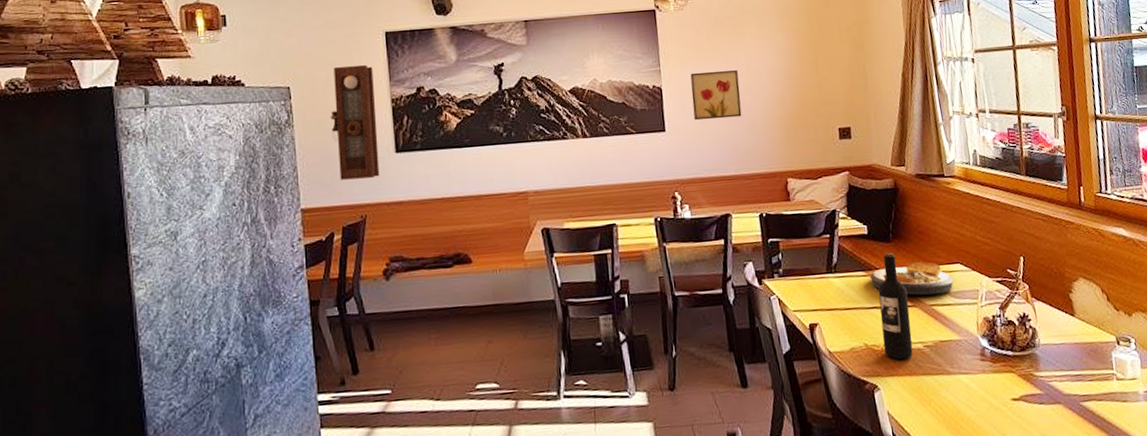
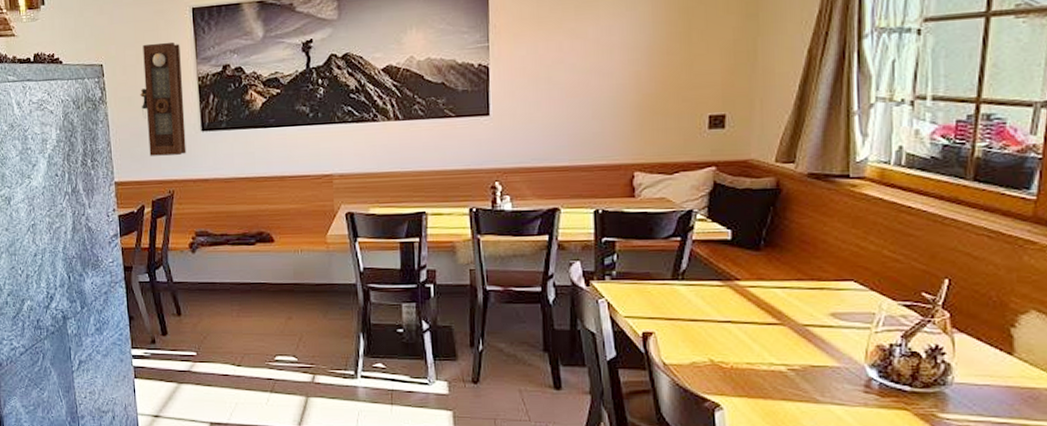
wall art: present [690,70,742,121] -> none [524,46,585,104]
plate: present [870,261,954,296] -> none [728,275,842,314]
wine bottle: present [878,252,913,360] -> none [734,262,775,381]

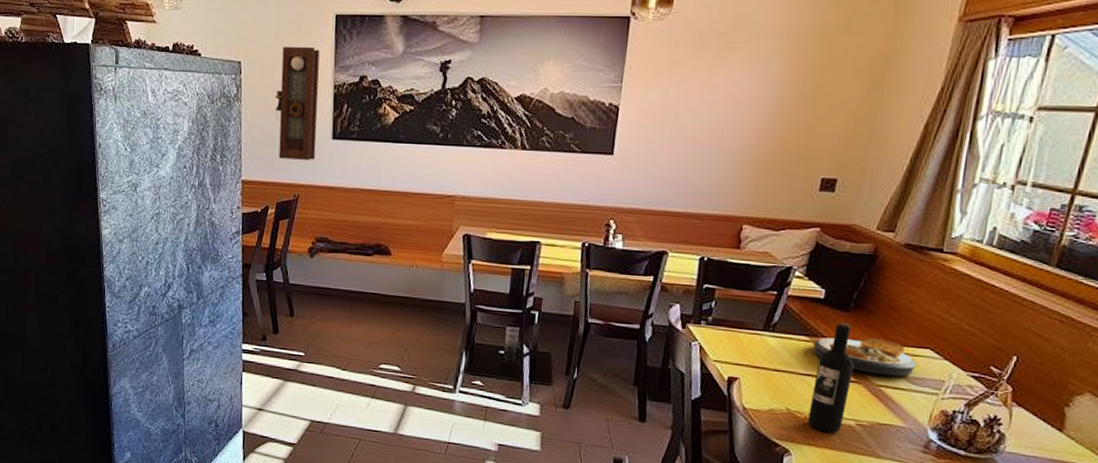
plate: none [728,275,842,314] -> present [813,337,917,377]
wine bottle: none [734,262,775,381] -> present [808,322,854,433]

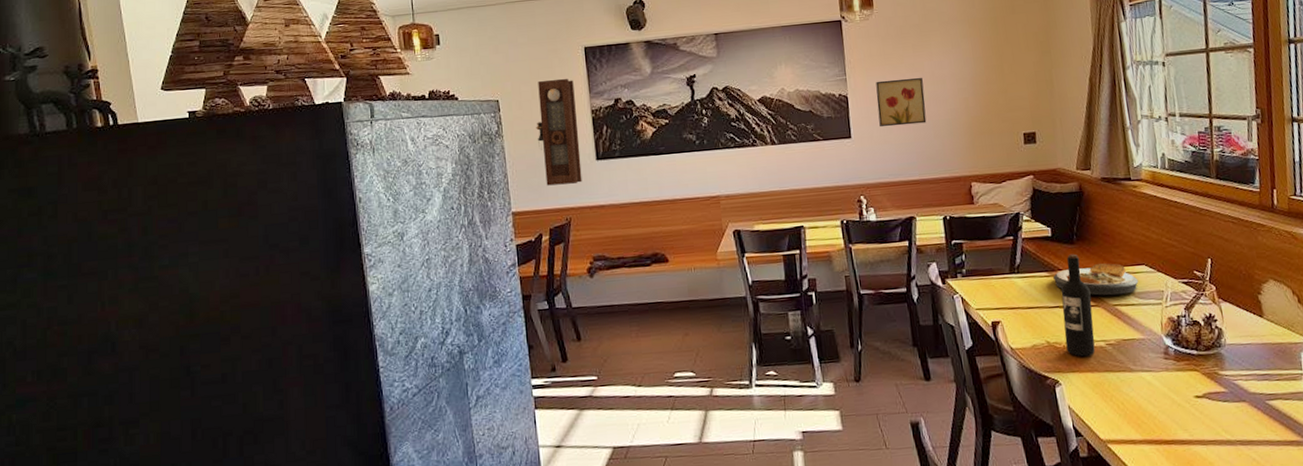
wall art: none [649,94,713,150] -> present [876,78,927,127]

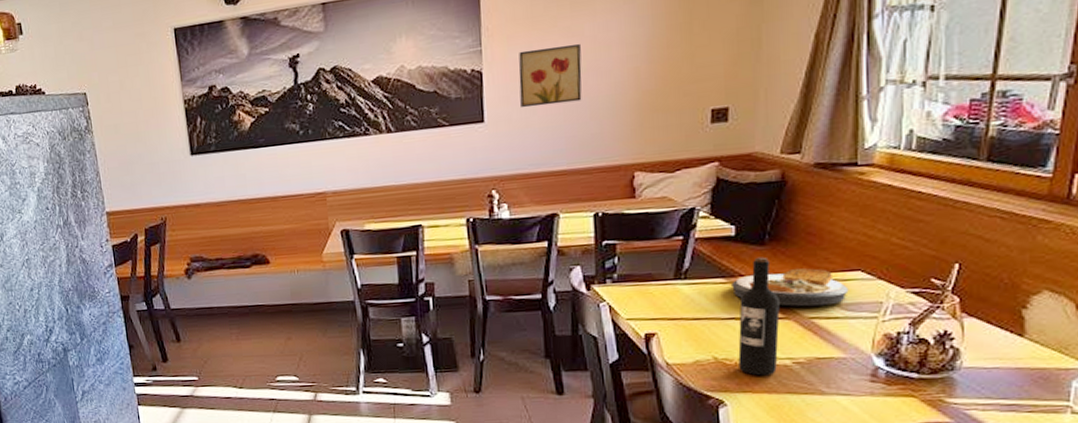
pendulum clock: present [536,78,582,186] -> none [126,65,177,184]

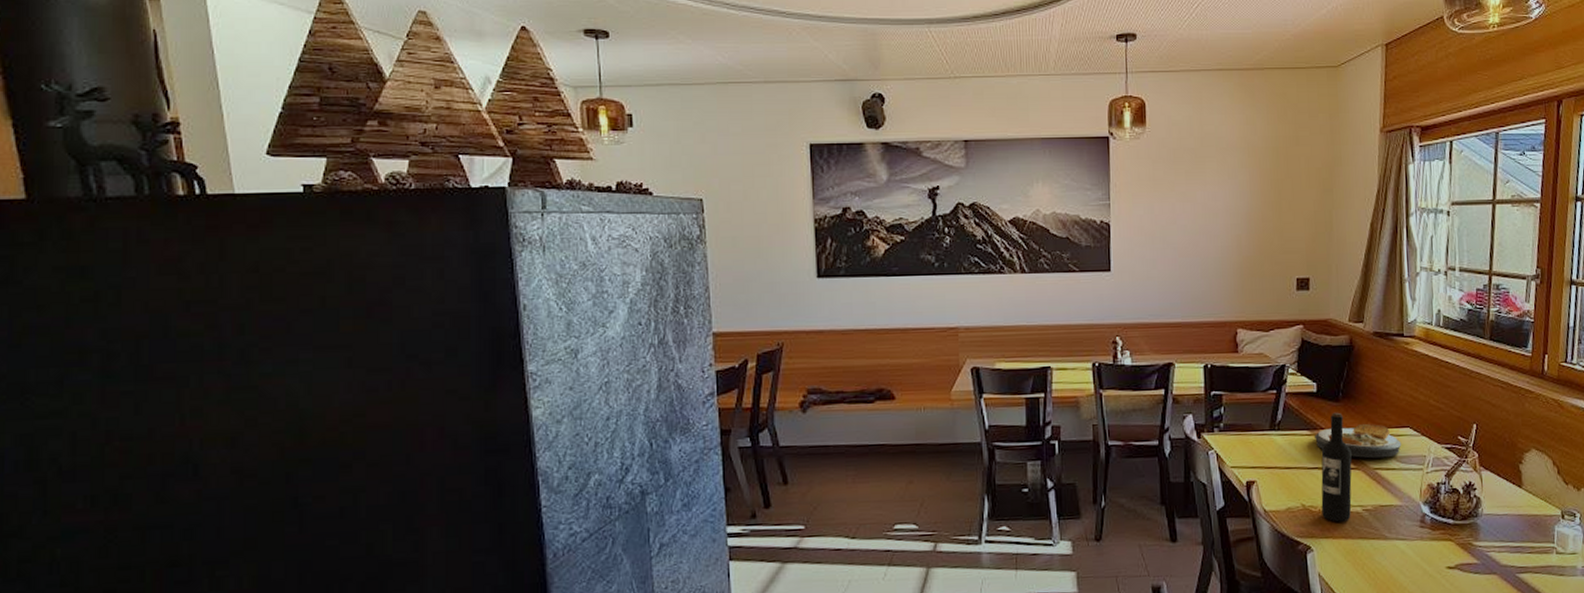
wall art: present [518,44,582,108] -> none [1141,208,1195,262]

